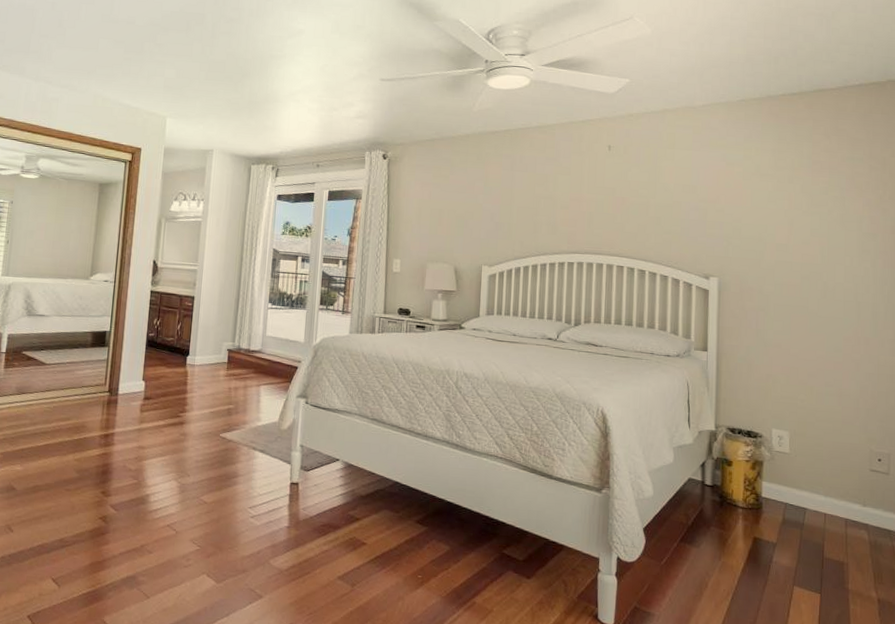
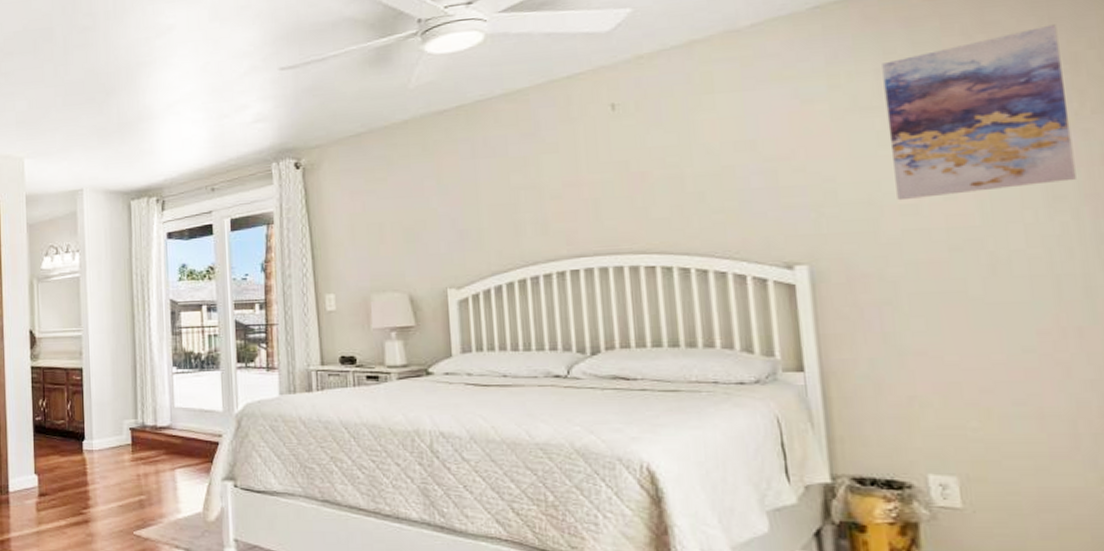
wall art: none [775,137,877,241] -> present [882,24,1076,201]

